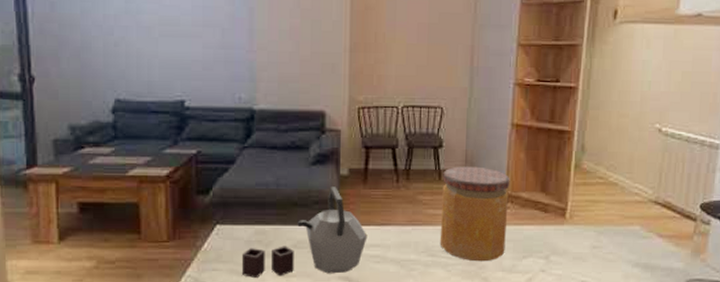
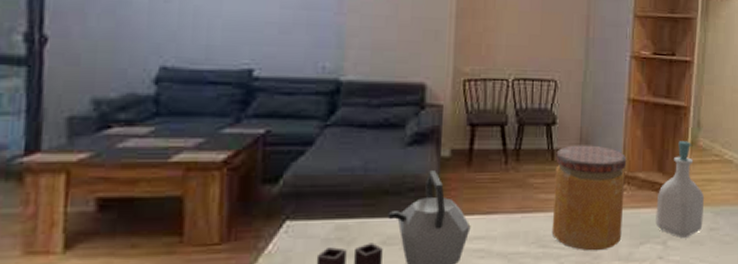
soap bottle: none [538,164,588,255] -> present [656,141,705,239]

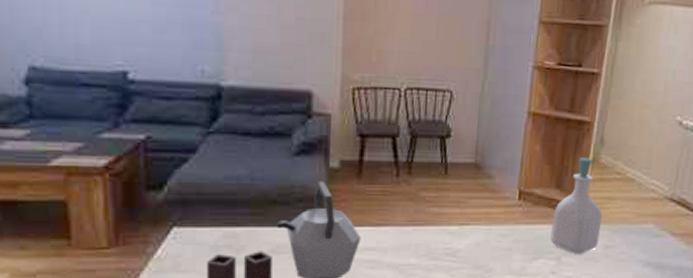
jar: present [551,145,627,251] -> none [443,159,524,265]

